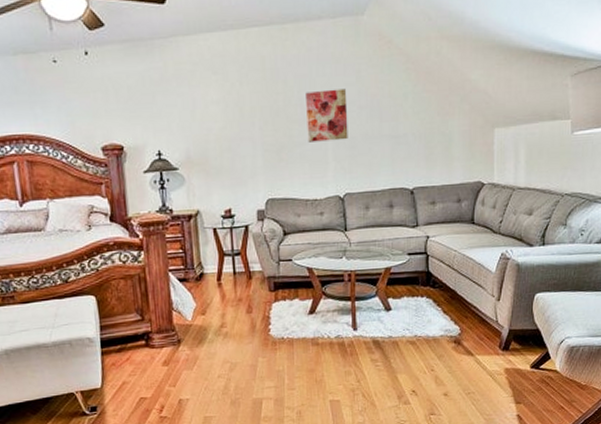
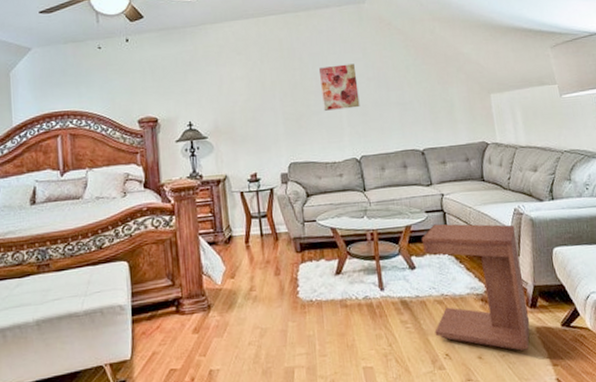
side table: none [400,266,500,390] -> present [421,223,530,351]

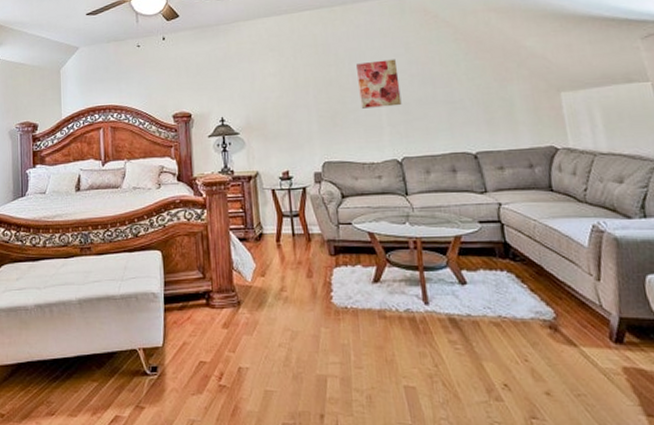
side table: present [421,223,530,351] -> none [473,236,615,392]

